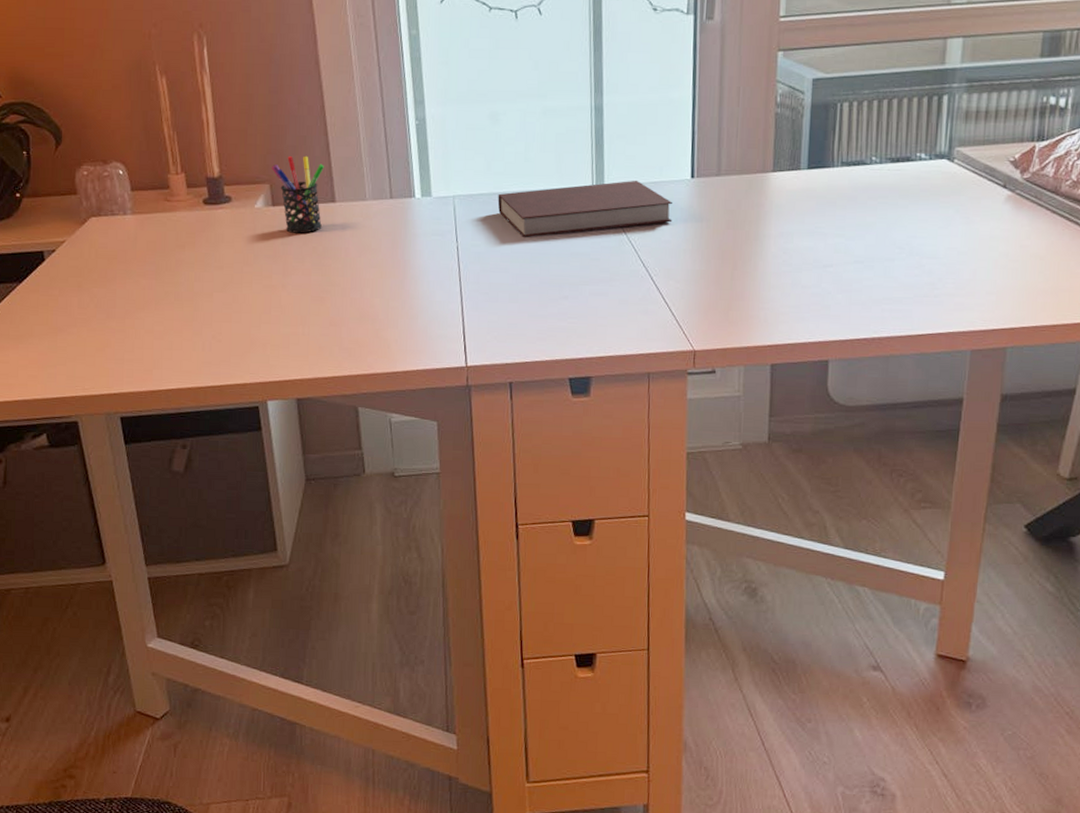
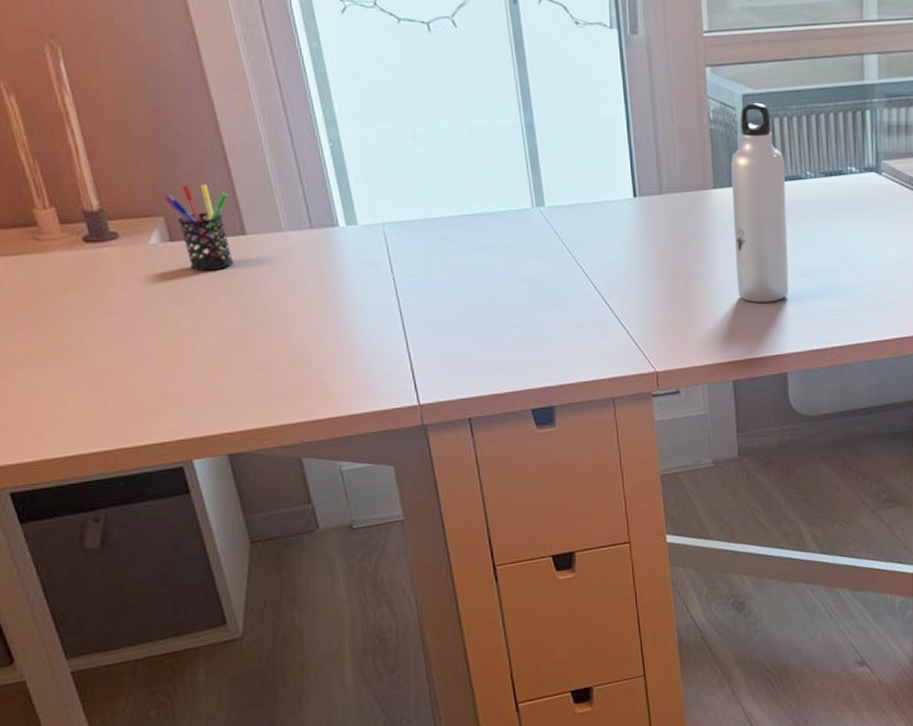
notebook: present [497,180,673,237] -> none [432,200,620,264]
water bottle: none [785,86,849,288] -> present [731,102,789,302]

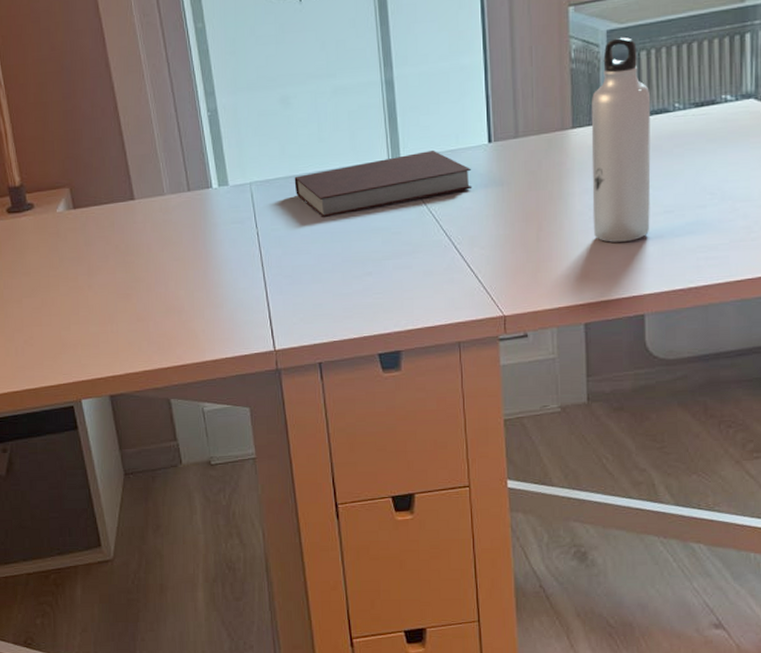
pen holder: present [164,183,235,271] -> none [71,157,124,234]
notebook: none [432,200,620,264] -> present [294,150,473,217]

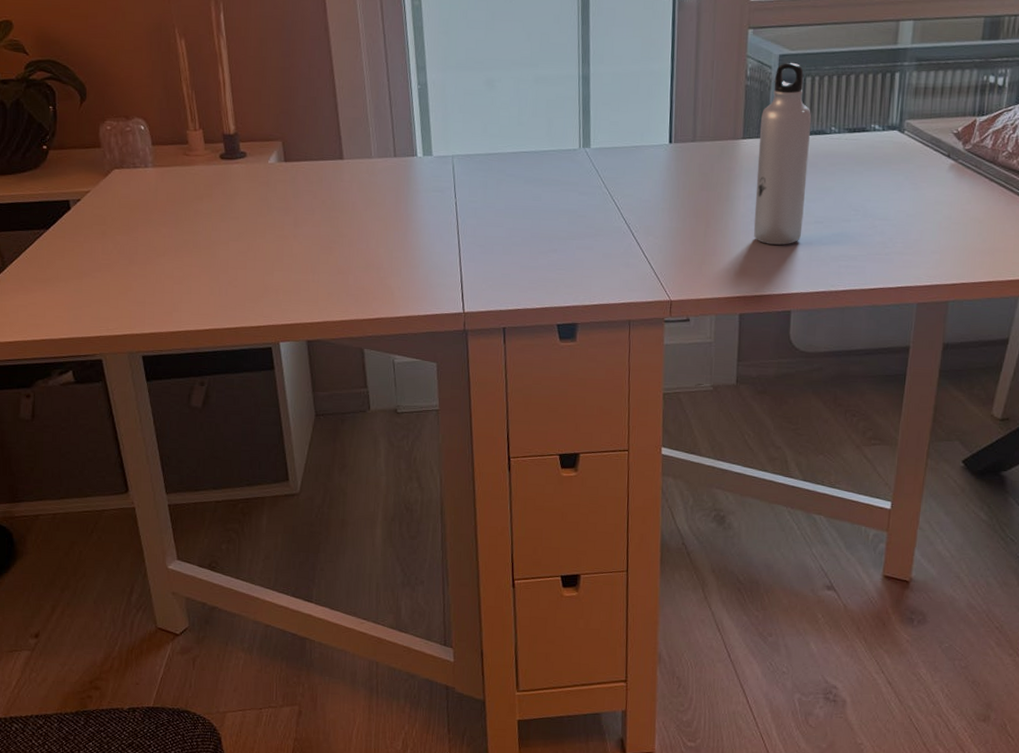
notebook: present [294,150,473,217] -> none [493,144,652,195]

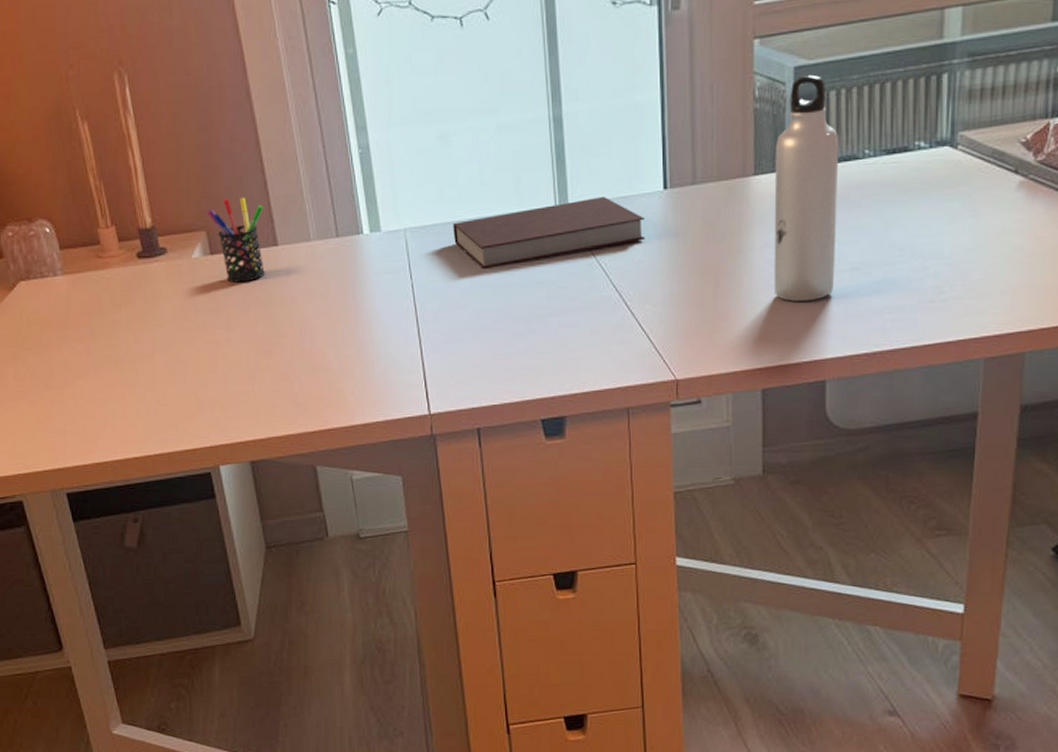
pen holder: none [284,115,333,188] -> present [207,197,266,283]
notebook: none [493,144,652,195] -> present [453,196,646,268]

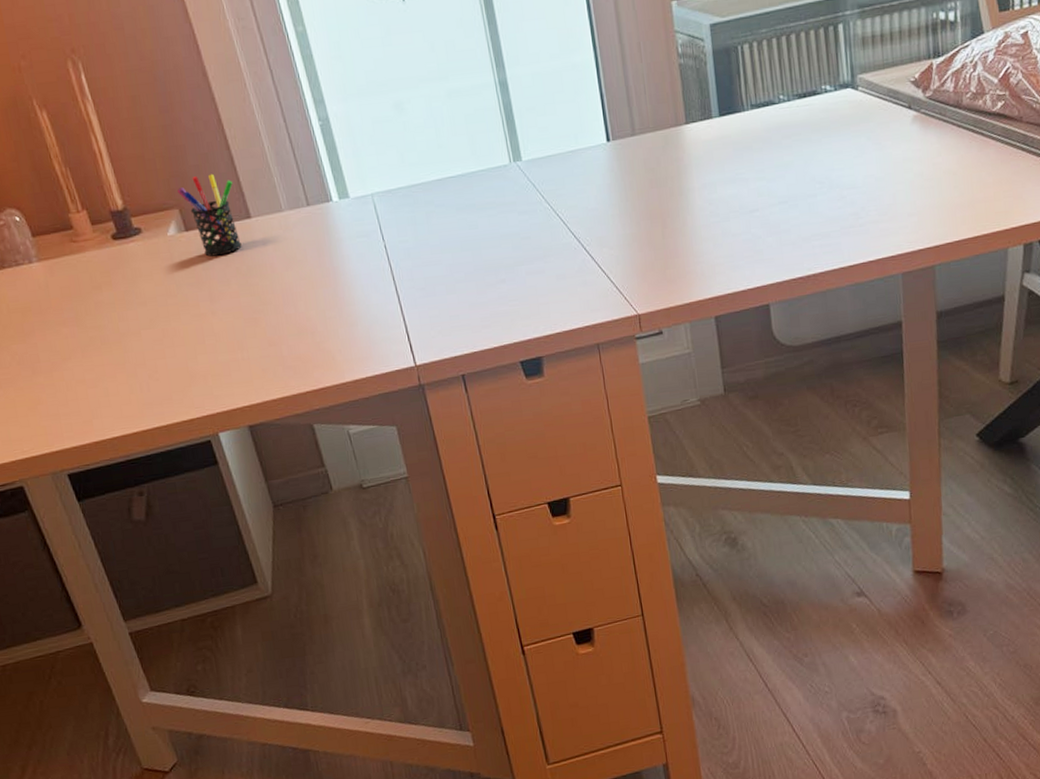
notebook: present [453,196,646,268] -> none [417,151,596,226]
water bottle: present [773,74,838,301] -> none [702,30,767,236]

